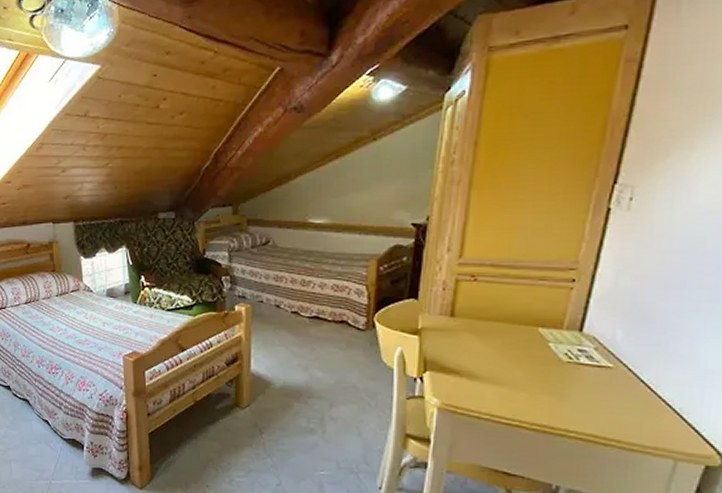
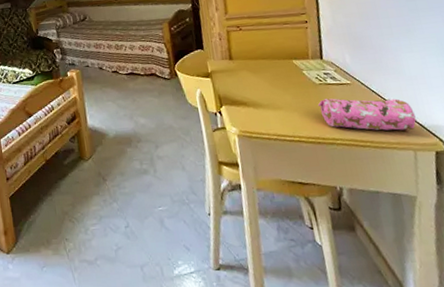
pencil case: none [557,381,693,435] -> present [317,98,416,131]

